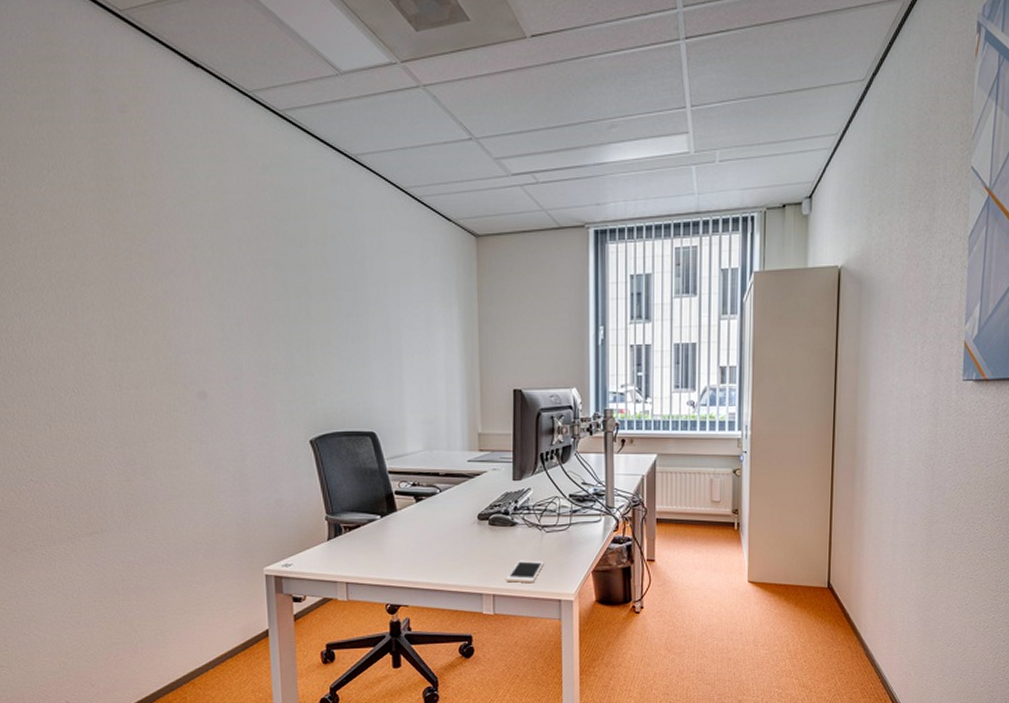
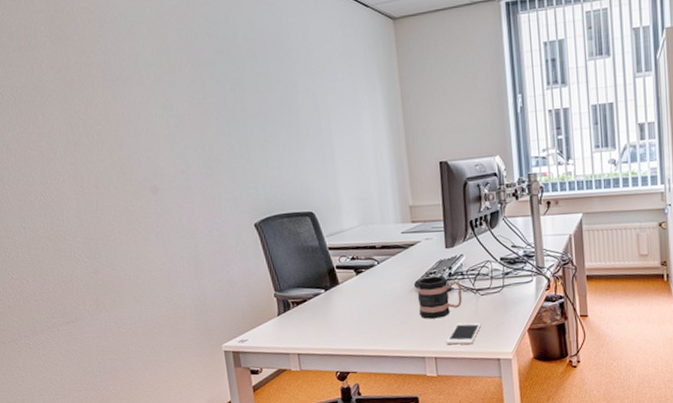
mug: none [479,509,527,554] -> present [416,276,463,319]

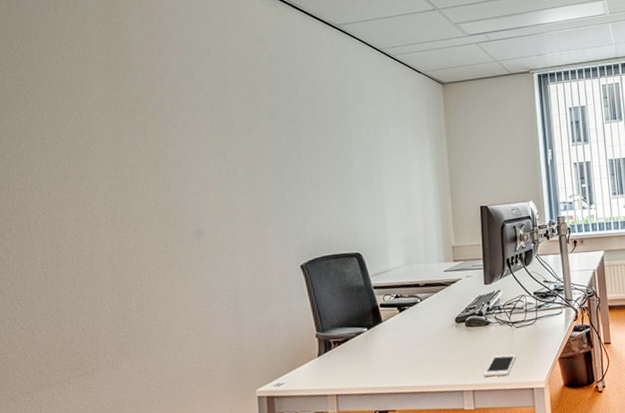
mug: present [416,276,463,319] -> none [456,311,500,353]

